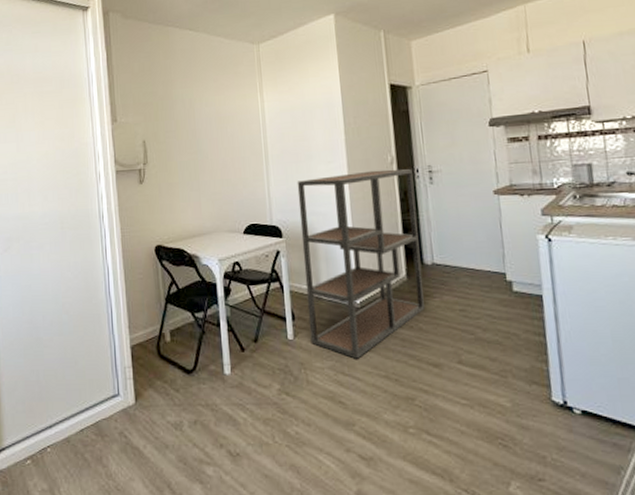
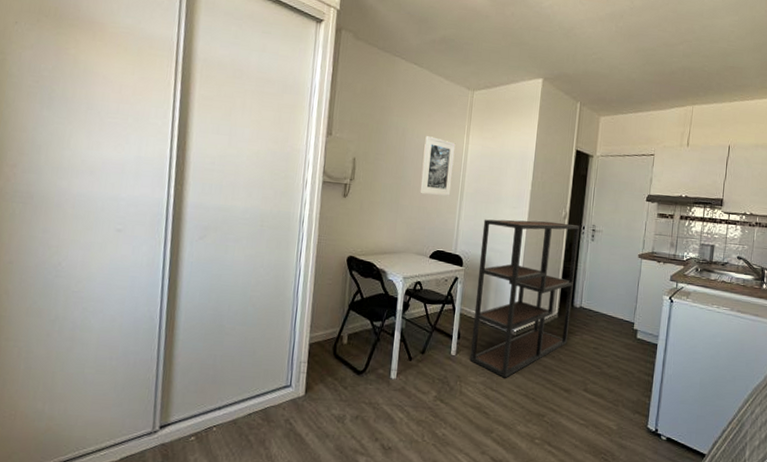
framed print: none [215,102,254,166] -> present [420,136,456,197]

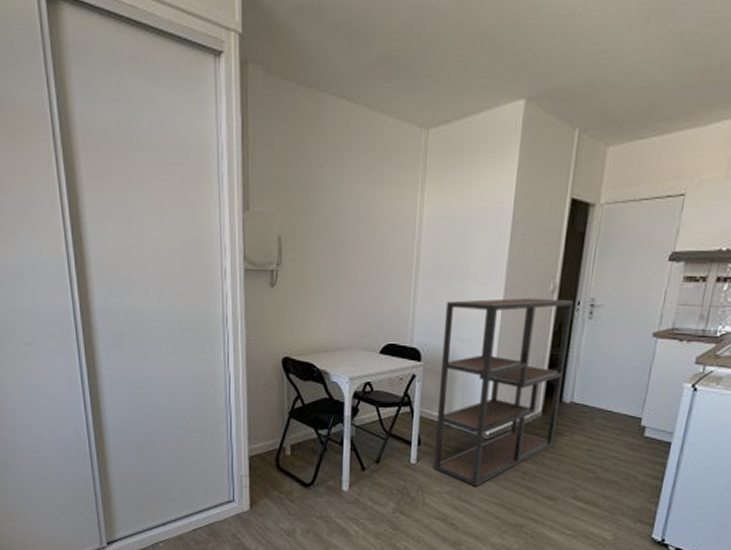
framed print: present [420,136,456,197] -> none [363,199,407,277]

